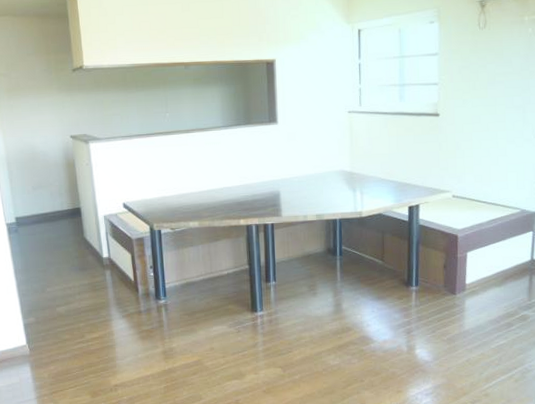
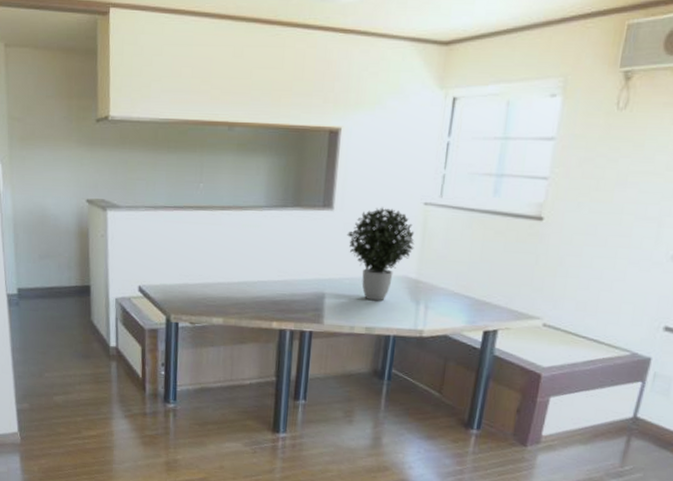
potted plant: none [291,118,345,193] -> present [347,207,415,301]

